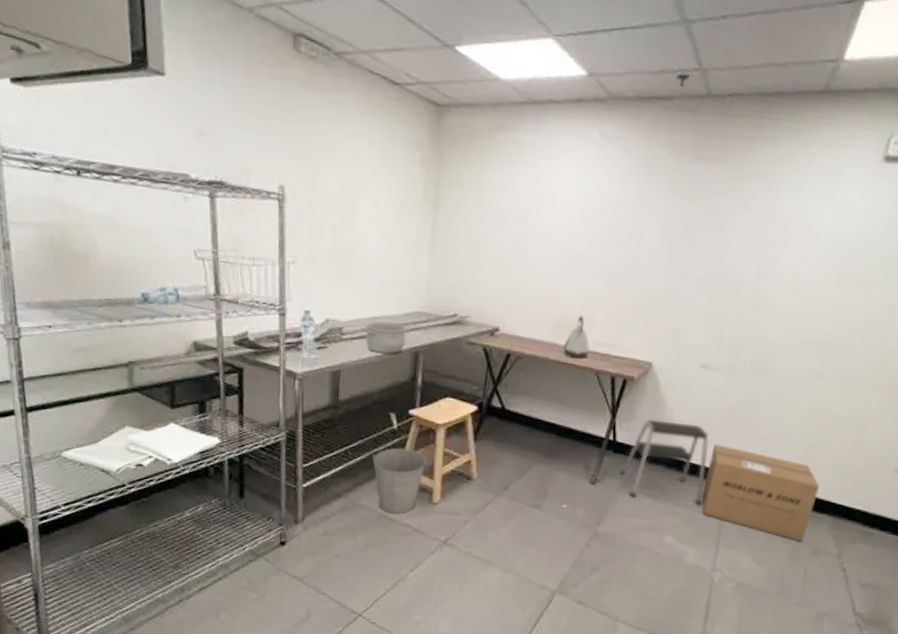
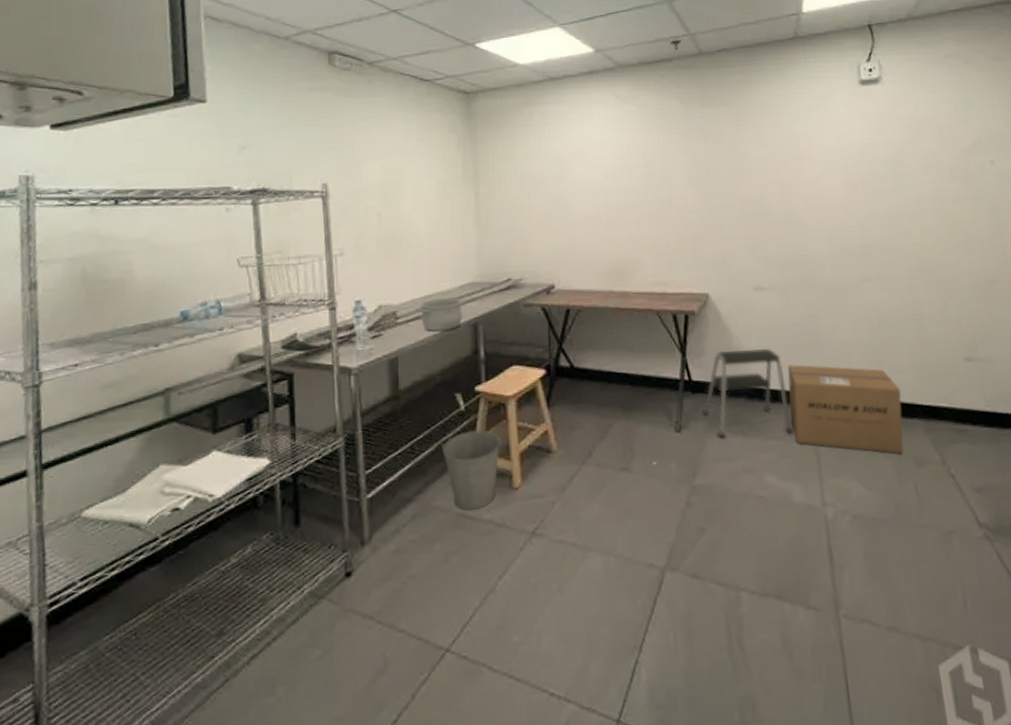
kettle: present [563,315,590,359] -> none [620,259,646,303]

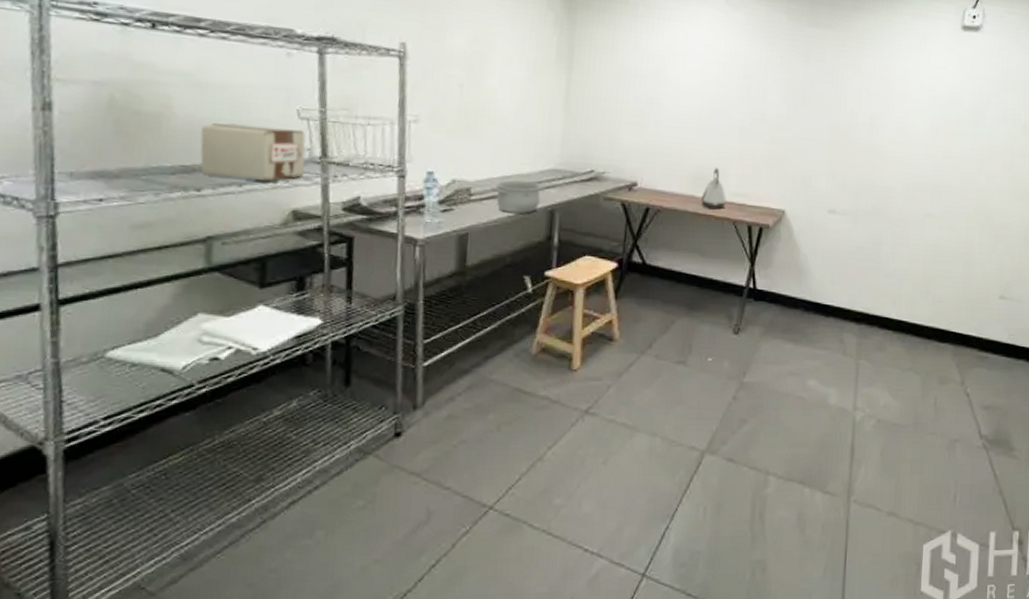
box: none [156,277,247,331] -> present [200,123,306,182]
bucket: present [441,429,503,510] -> none [504,312,567,386]
kettle: none [620,259,646,303] -> present [701,167,726,210]
step stool: present [703,349,793,438] -> none [762,266,842,346]
box: present [788,364,904,455] -> none [839,285,939,373]

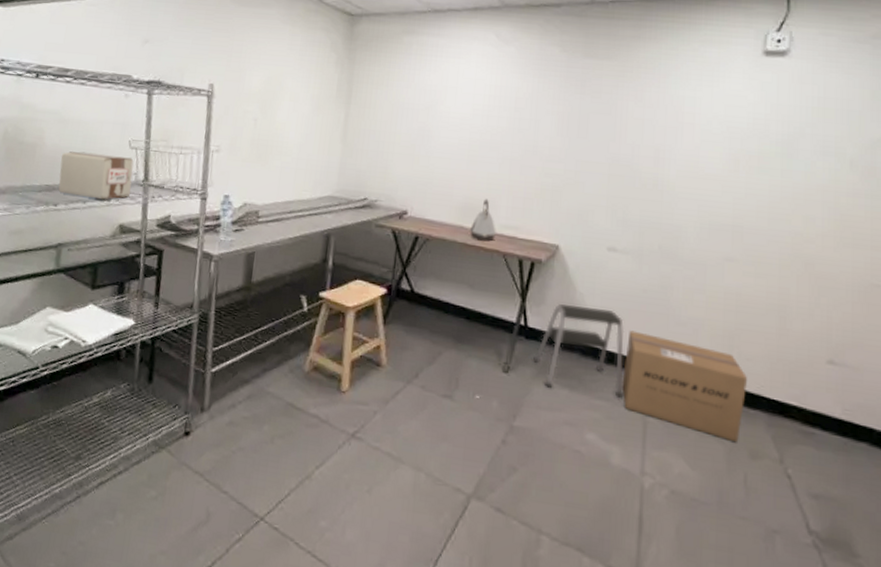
cooking pot: present [491,180,546,214] -> none [276,205,323,237]
step stool: none [762,266,842,346] -> present [533,304,625,398]
box: none [839,285,939,373] -> present [622,330,747,443]

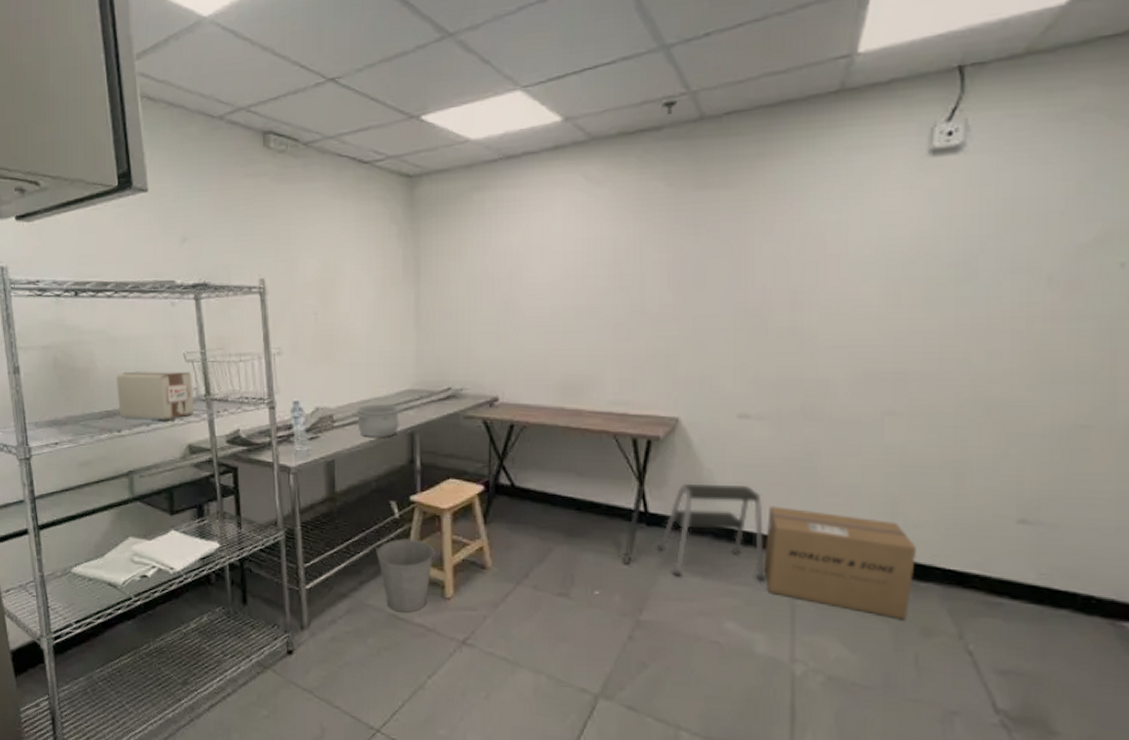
cooking pot: none [276,205,323,237] -> present [351,404,403,438]
bucket: none [281,331,337,403] -> present [375,537,436,613]
kettle: present [470,198,496,242] -> none [573,373,603,422]

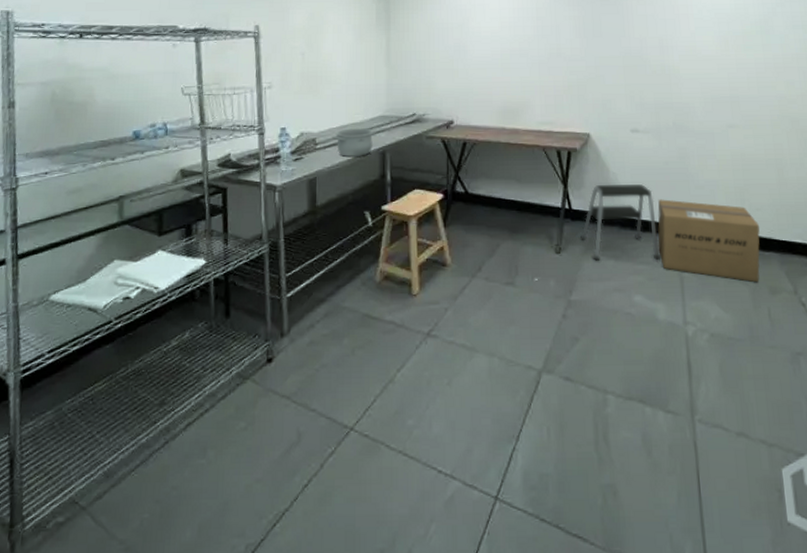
box: present [116,371,194,420] -> none [113,103,189,148]
bucket: present [375,537,436,613] -> none [351,243,404,311]

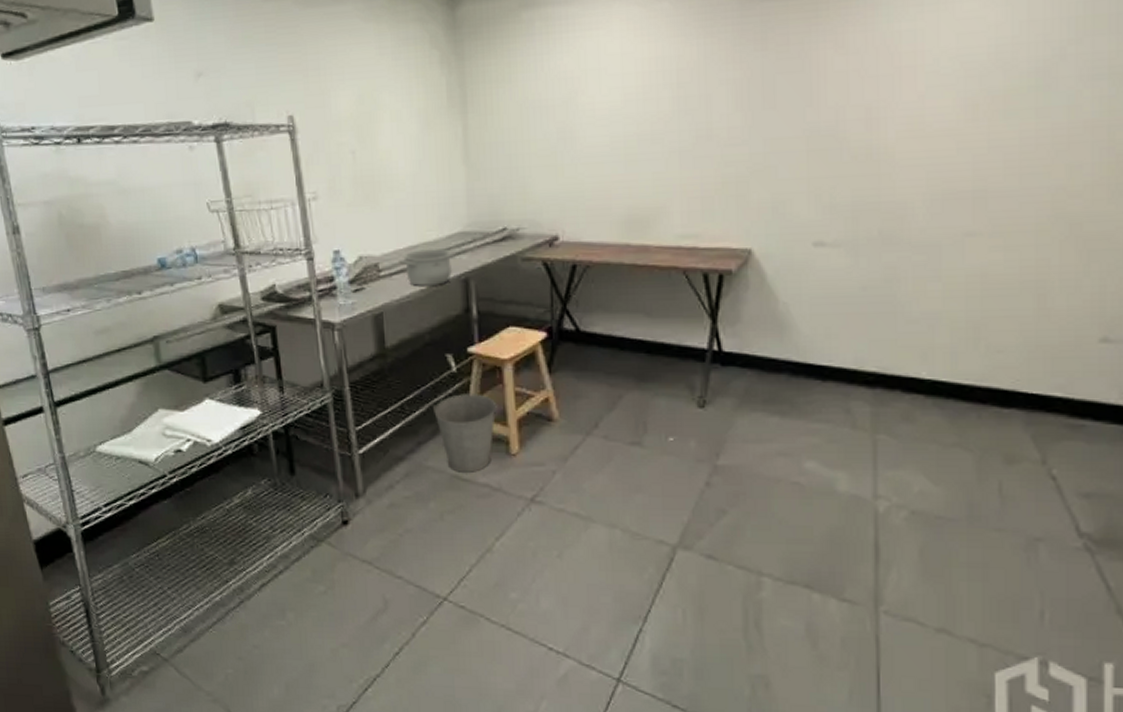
bucket: none [351,243,404,311] -> present [432,392,498,472]
step stool: present [580,184,660,261] -> none [733,318,845,417]
box: present [657,199,760,283] -> none [843,338,998,449]

